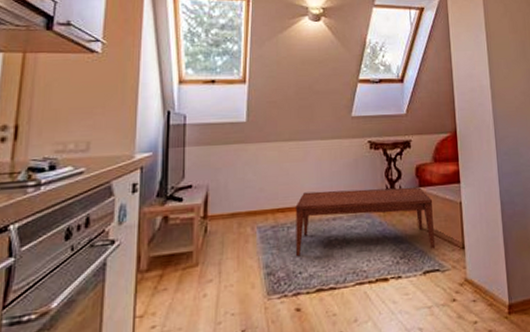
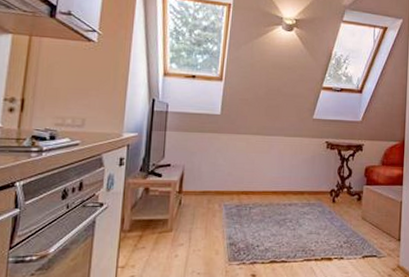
coffee table: present [295,187,435,257] -> none [255,180,377,238]

